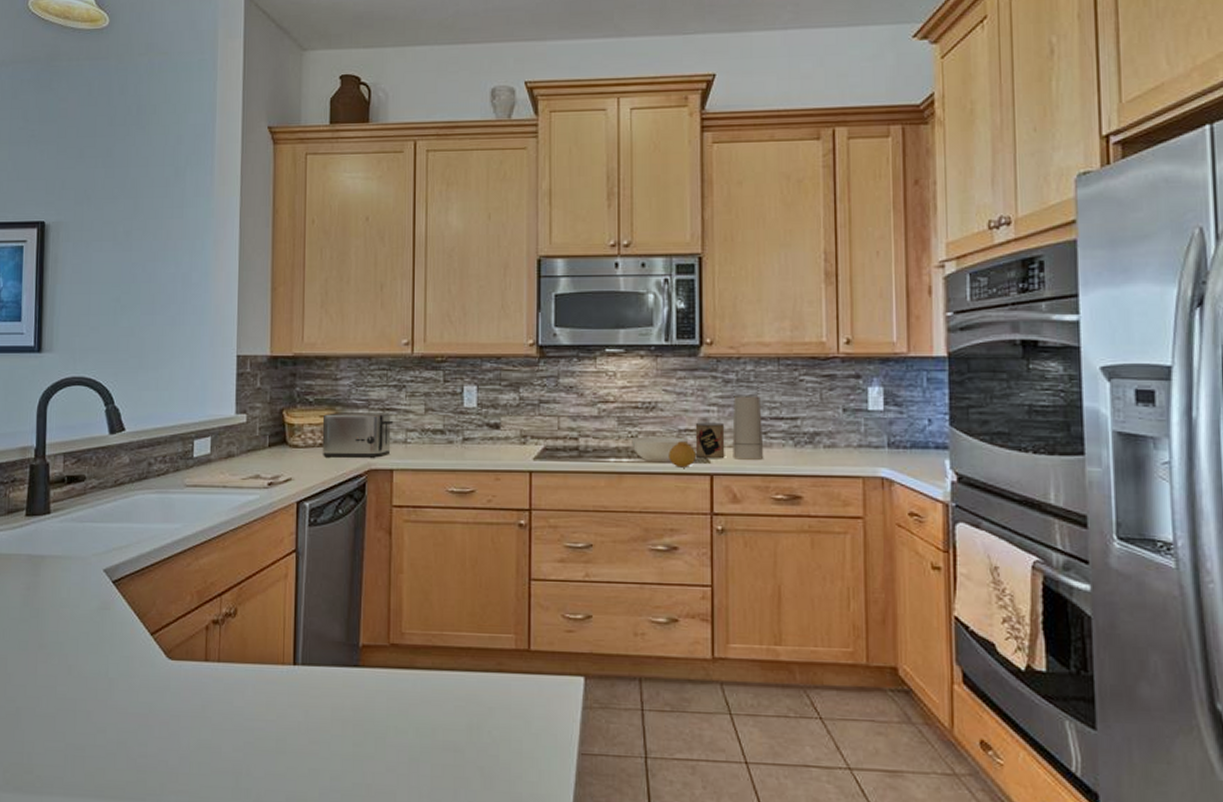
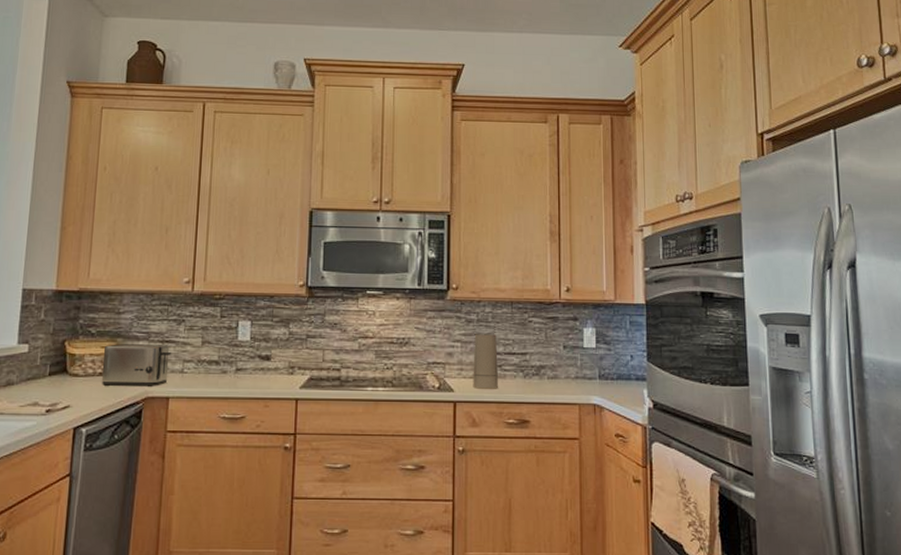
bowl: present [630,436,688,463] -> none [386,368,435,392]
fruit: present [668,441,695,468] -> none [418,373,441,396]
tin can: present [695,422,725,459] -> none [441,356,467,389]

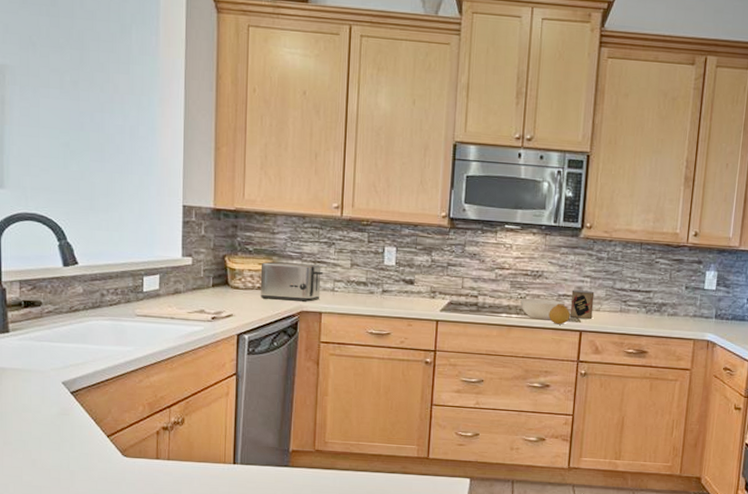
bowl: none [386,368,435,392] -> present [519,298,565,320]
fruit: none [418,373,441,396] -> present [548,304,570,325]
tin can: none [441,356,467,389] -> present [569,290,595,320]
canister: present [473,334,498,390] -> none [598,271,624,323]

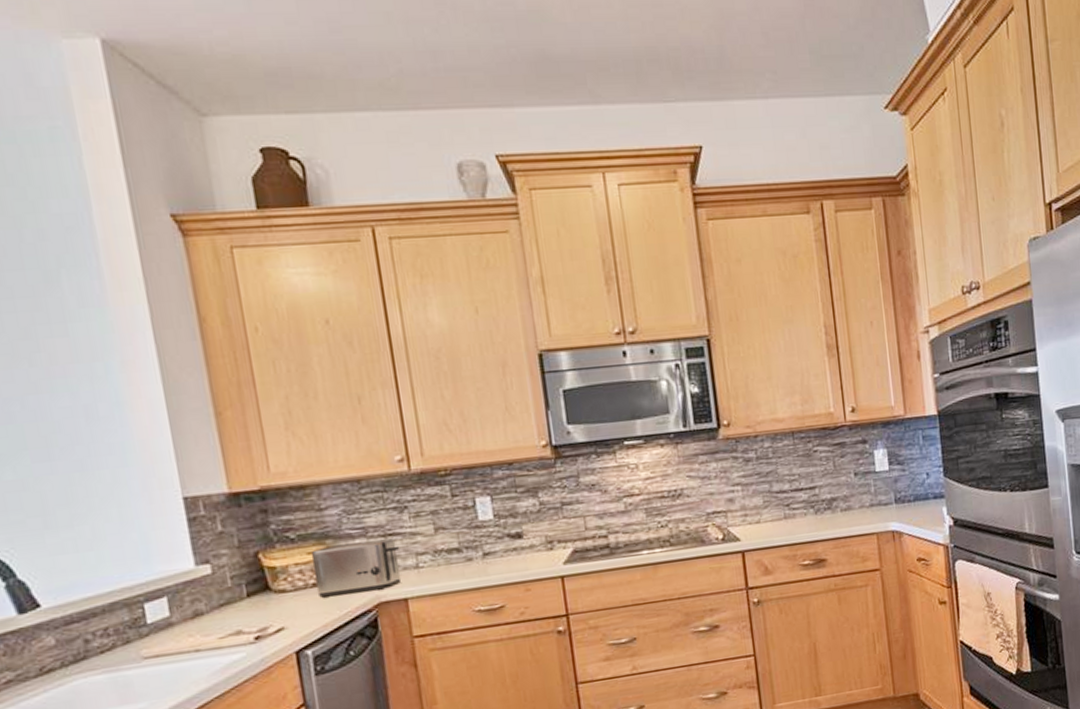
bowl: present [519,298,565,320] -> none [660,520,717,549]
fruit: present [548,304,570,325] -> none [699,523,726,550]
tin can: present [569,290,595,320] -> none [722,500,754,539]

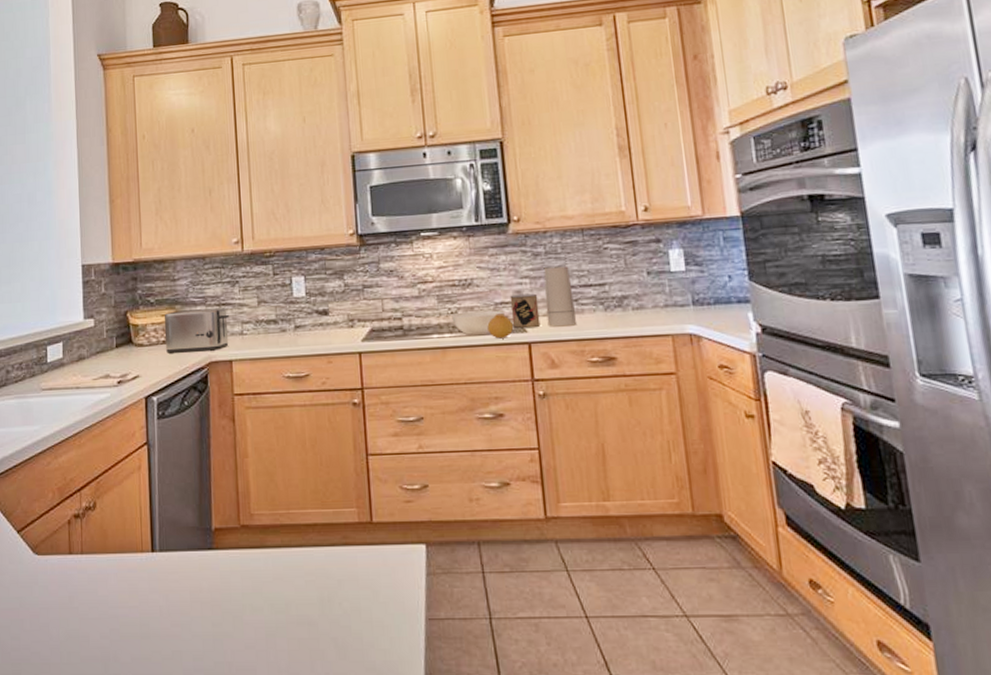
bowl: none [660,520,717,549] -> present [450,310,504,336]
fruit: none [699,523,726,550] -> present [487,313,513,339]
tin can: none [722,500,754,539] -> present [510,293,541,329]
canister: none [755,471,788,535] -> present [543,266,576,328]

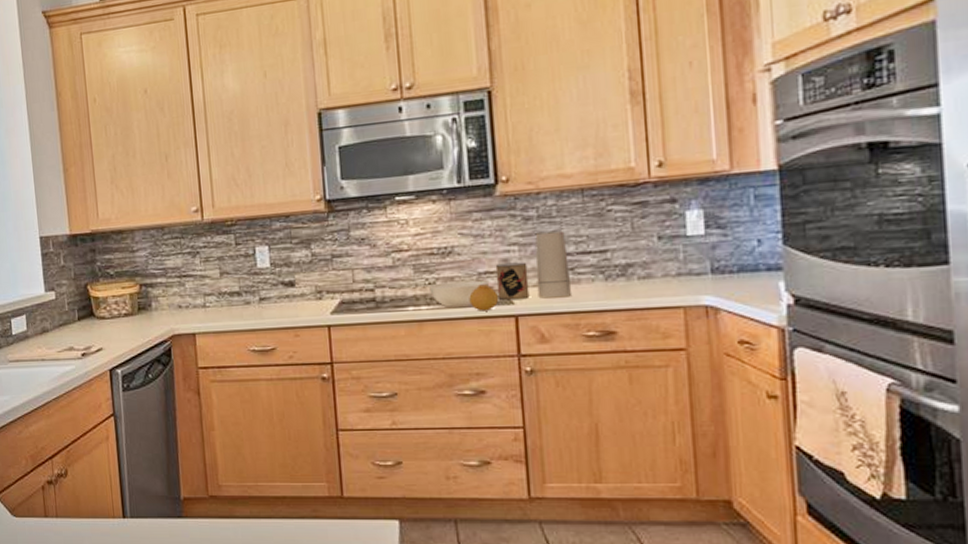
toaster: present [164,308,230,355] -> none [124,279,192,327]

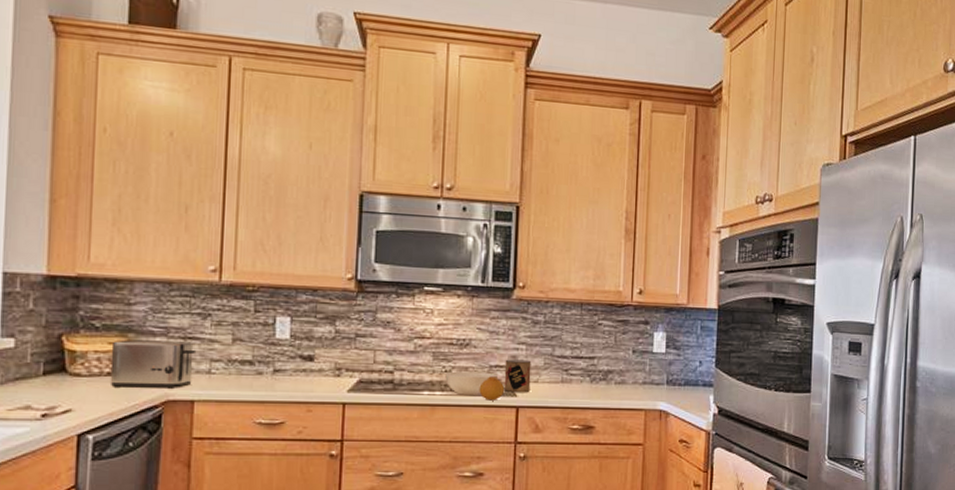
toaster: none [124,279,192,327] -> present [110,340,197,390]
canister: present [535,231,571,300] -> none [537,336,565,395]

